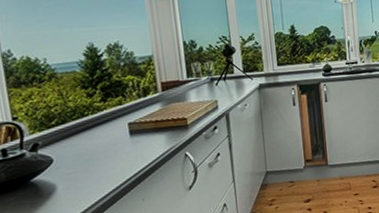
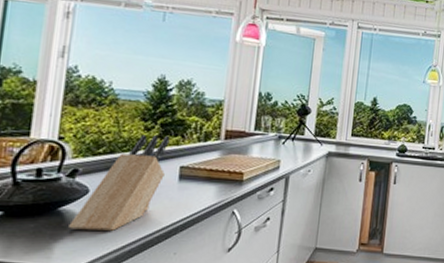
knife block: none [44,97,116,196] -> present [69,135,170,231]

